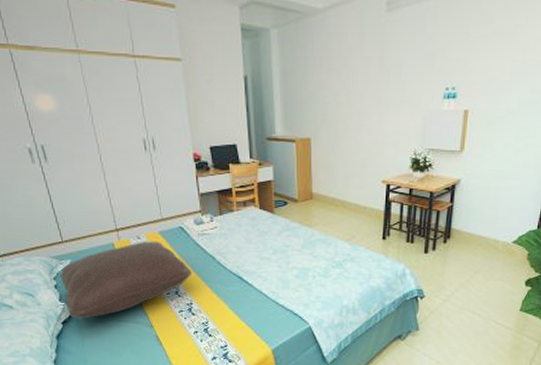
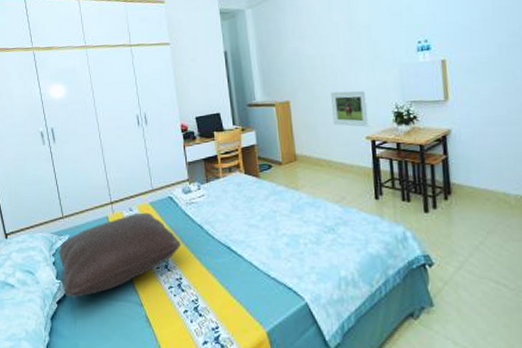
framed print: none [352,133,388,171] -> present [331,90,370,127]

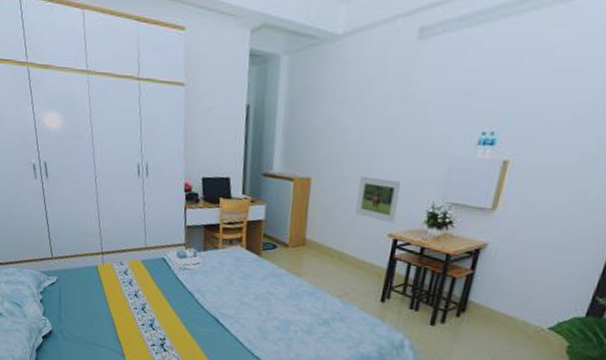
pillow: present [58,212,182,298] -> none [45,268,170,337]

